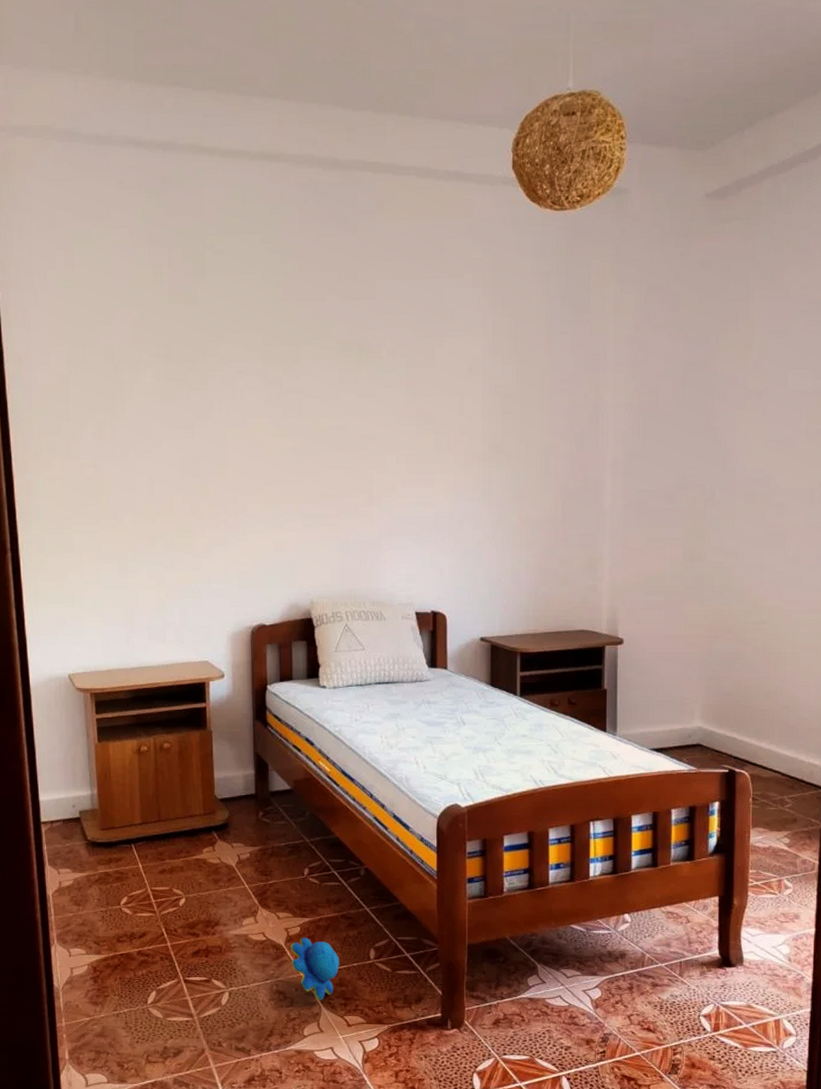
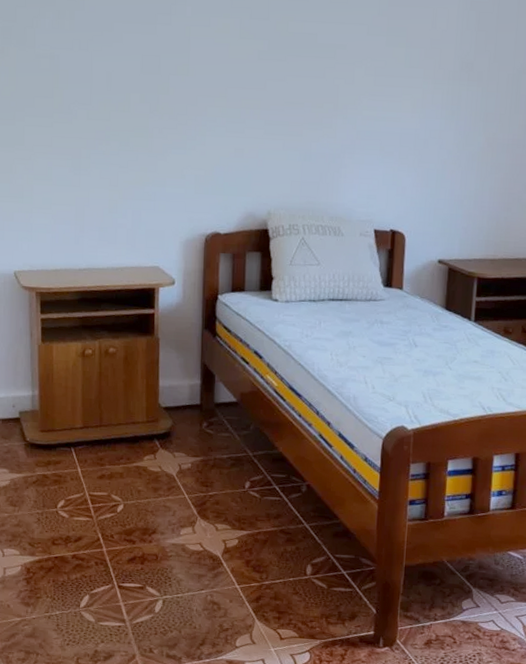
plush toy: present [291,937,339,1000] -> none [227,549,276,613]

